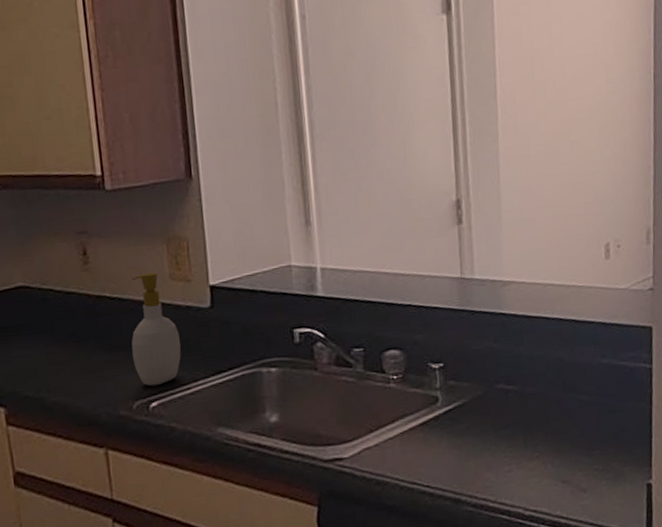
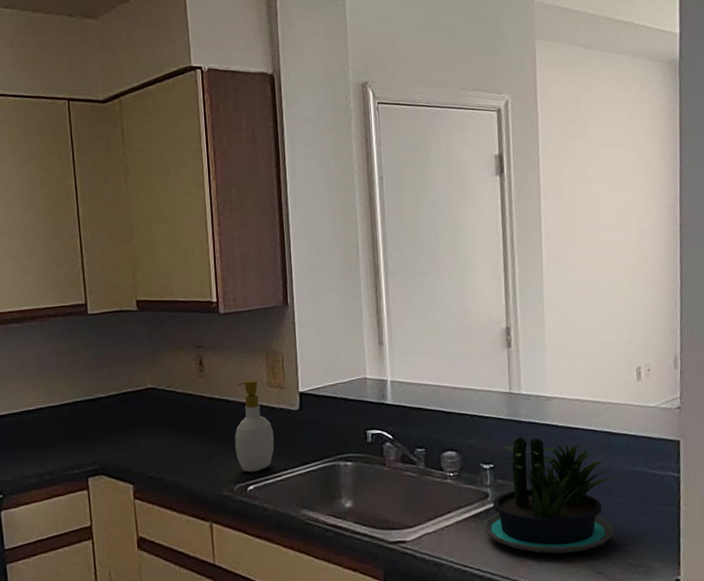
potted plant: none [432,329,590,464] -> present [483,437,623,554]

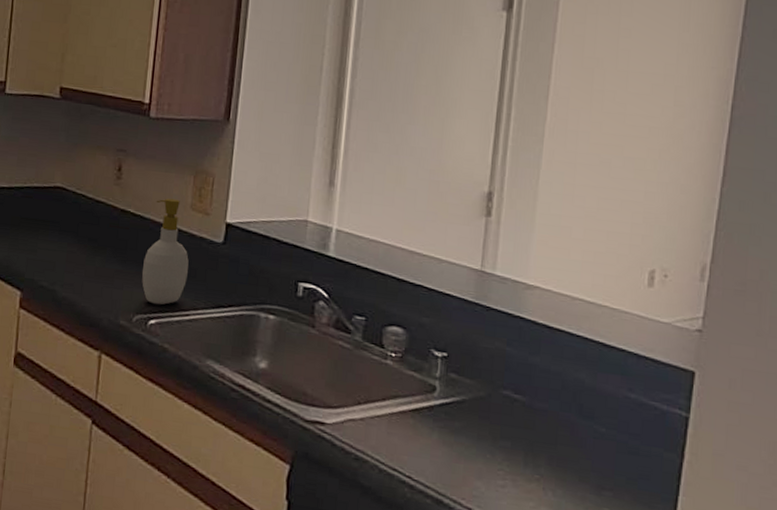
potted plant: present [483,437,623,554] -> none [422,326,613,484]

